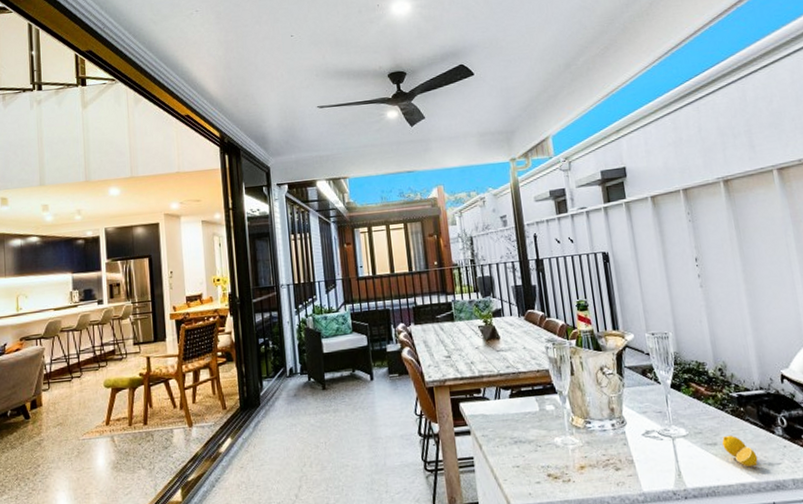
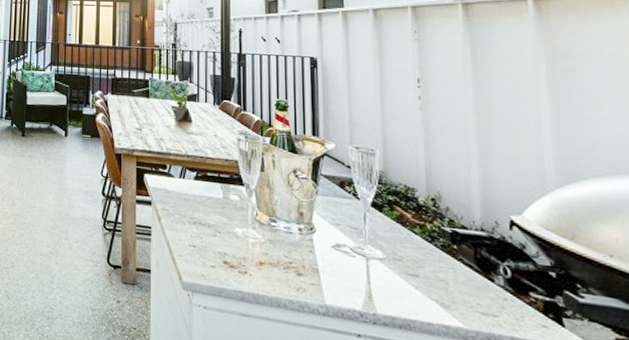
lemon: present [722,435,758,466] -> none [426,270,469,311]

